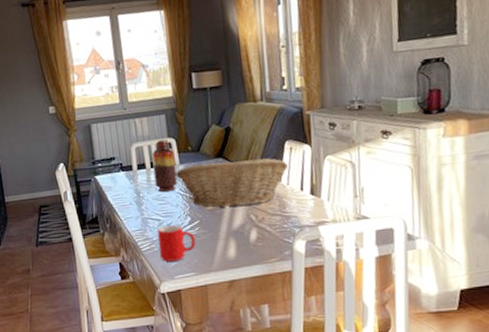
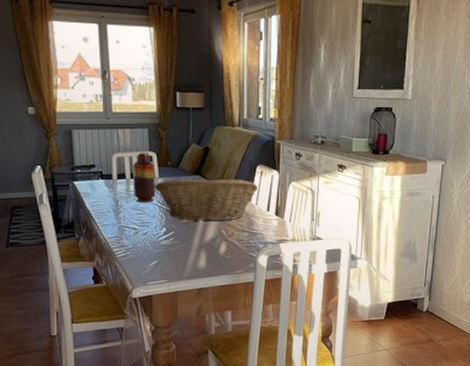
cup: present [157,225,196,262] -> none [133,235,170,269]

